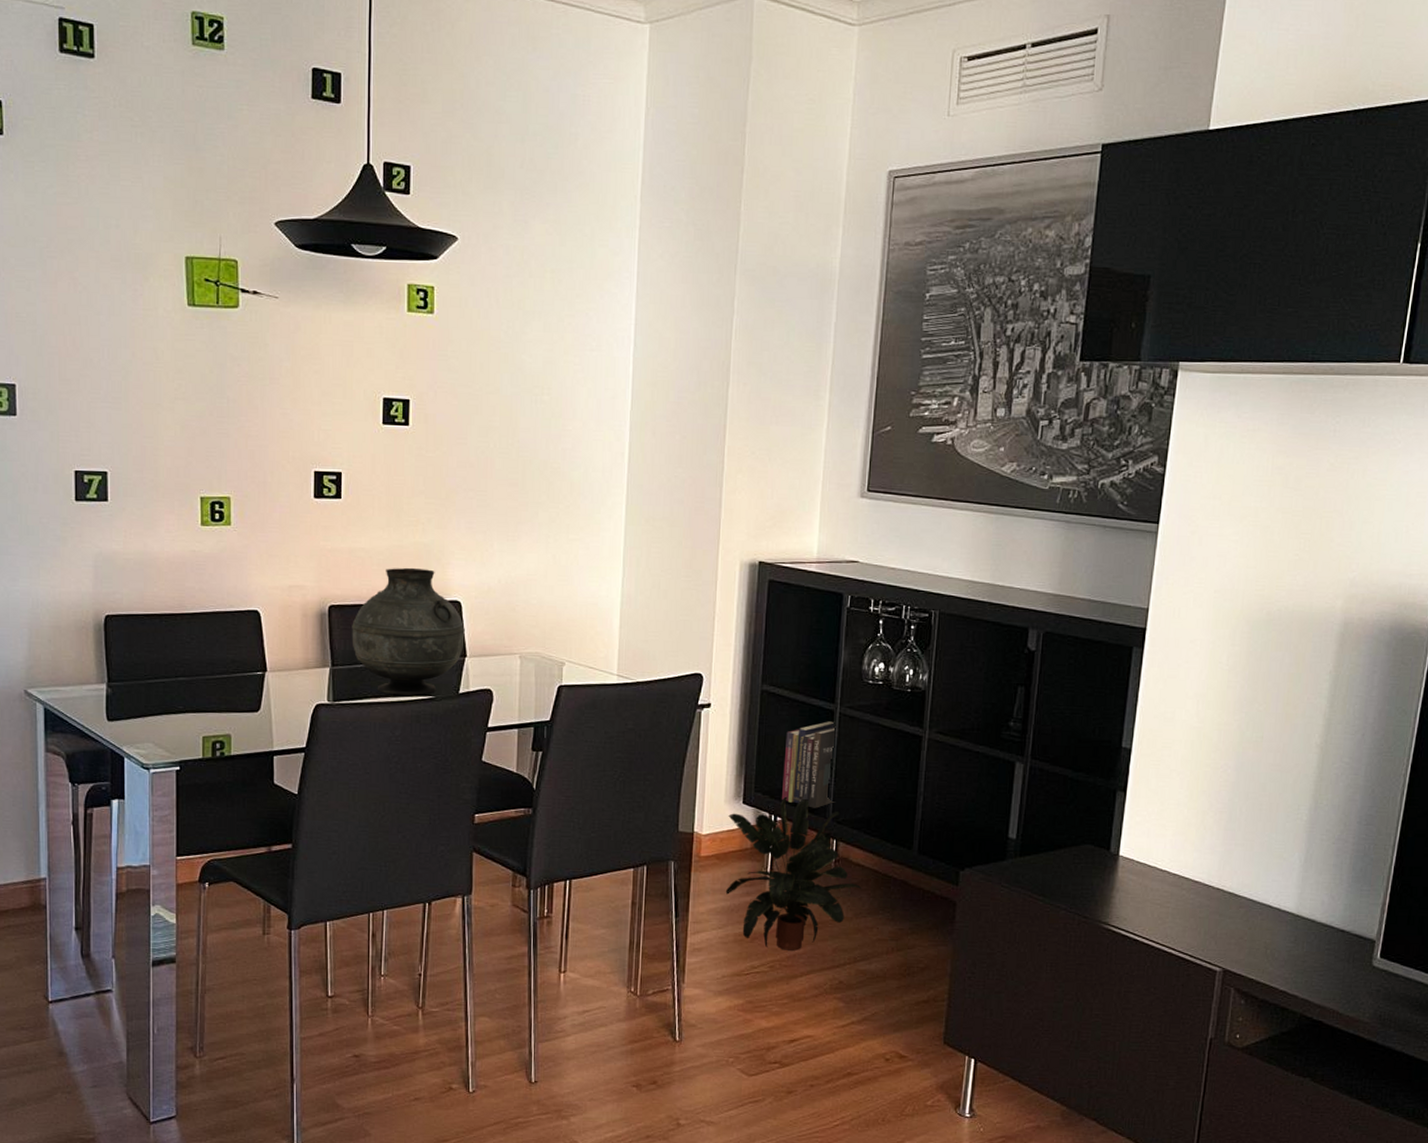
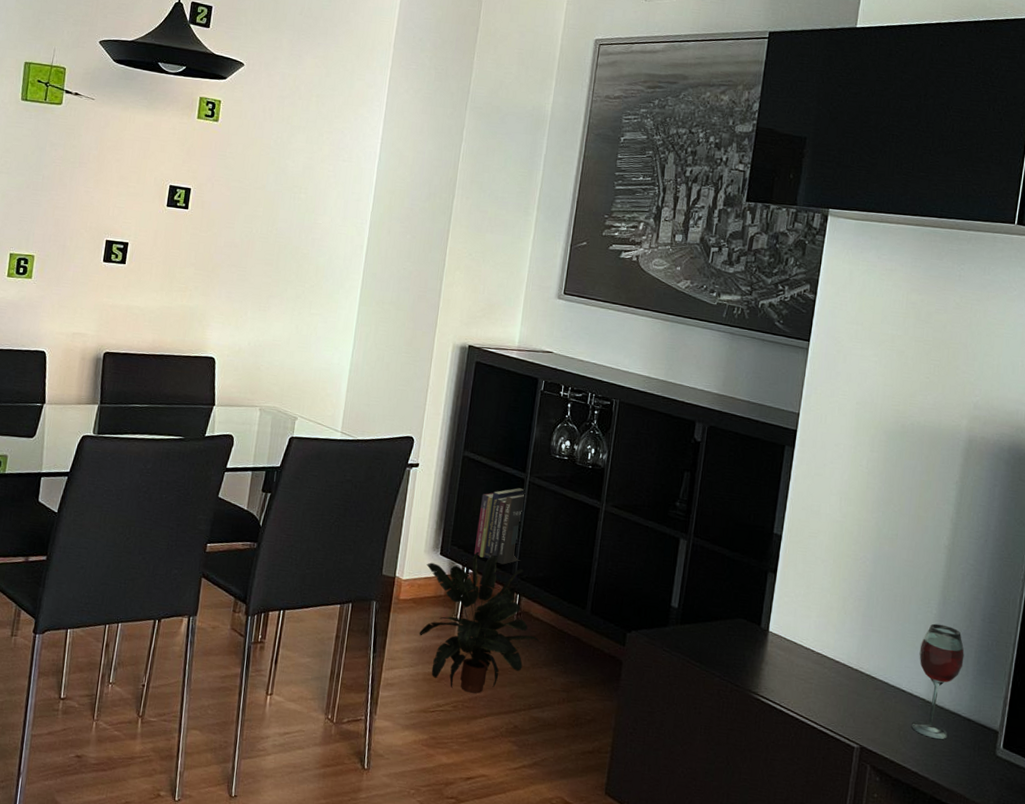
vase: present [352,567,465,696] -> none [119,325,216,436]
wineglass: none [1279,831,1338,955] -> present [911,623,965,740]

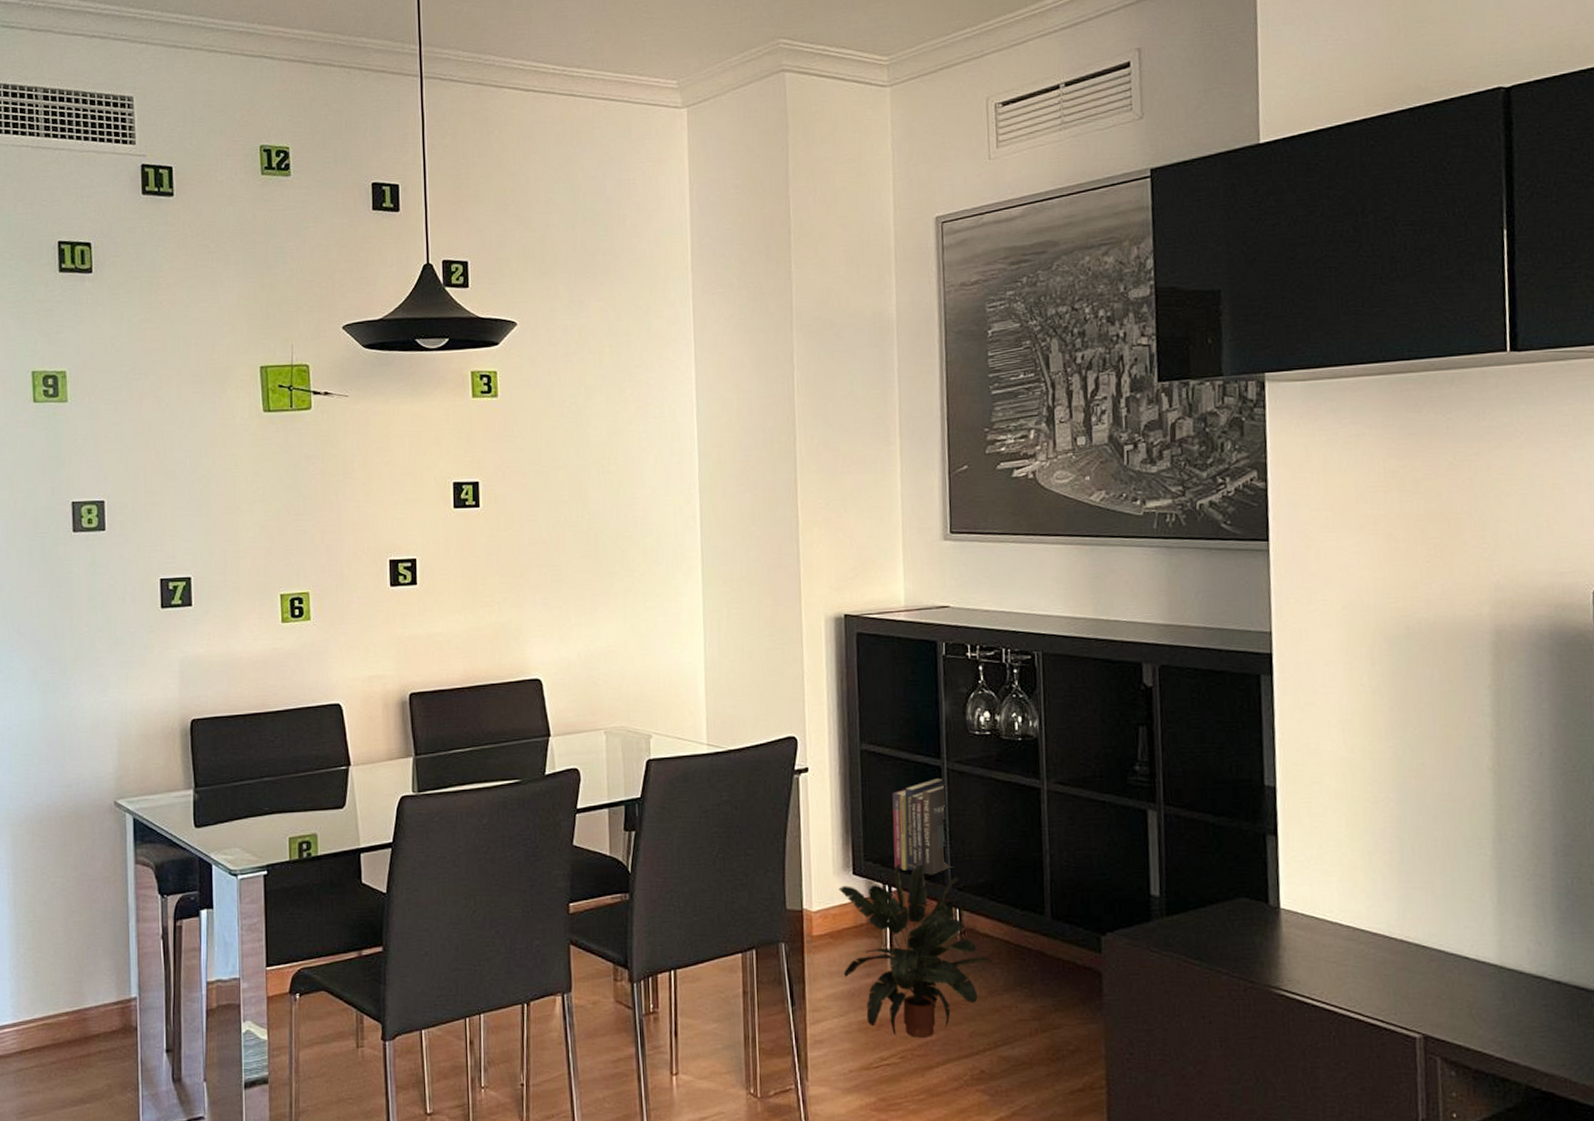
wineglass: present [911,623,965,740] -> none [1478,867,1539,1013]

